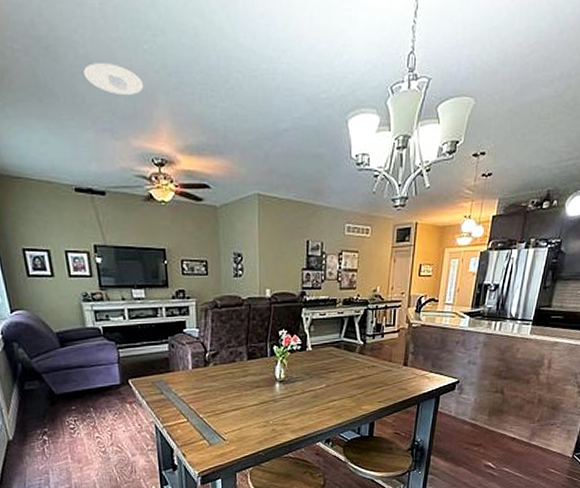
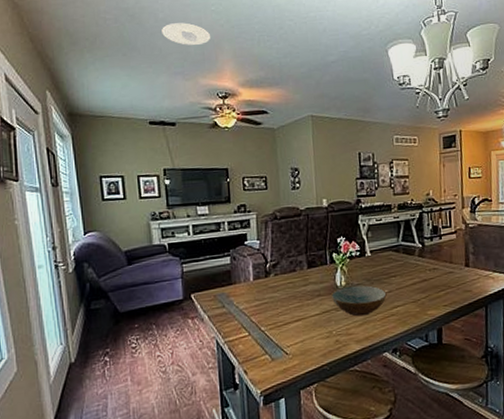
bowl: none [269,378,325,408] -> present [330,284,387,317]

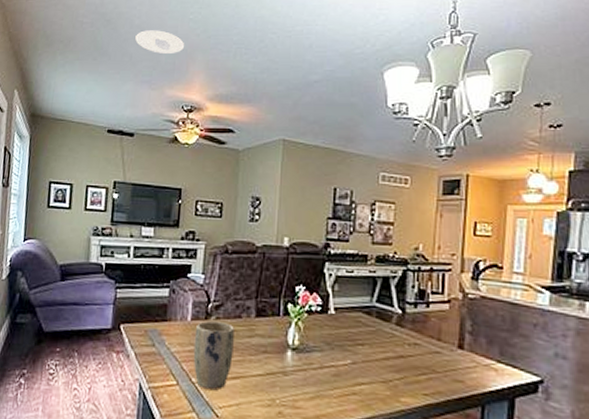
plant pot: none [258,277,294,335] -> present [193,321,234,391]
bowl: present [330,284,387,317] -> none [279,346,349,388]

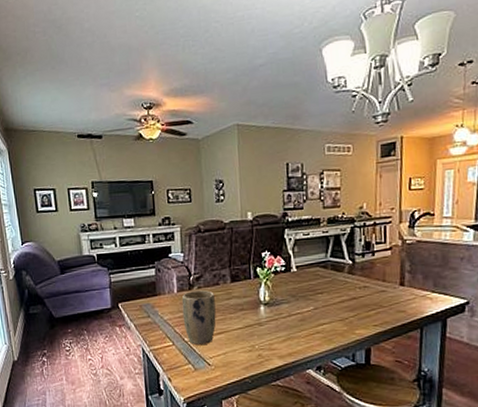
recessed light: present [135,30,185,55] -> none [88,31,136,56]

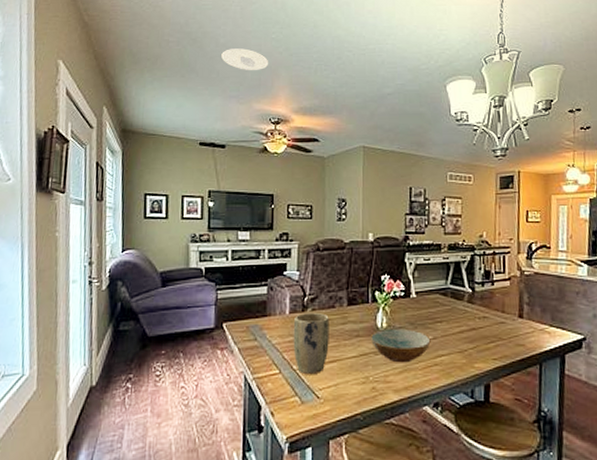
recessed light: none [88,31,136,56] -> present [221,48,269,71]
bowl: none [254,300,313,332] -> present [370,328,431,363]

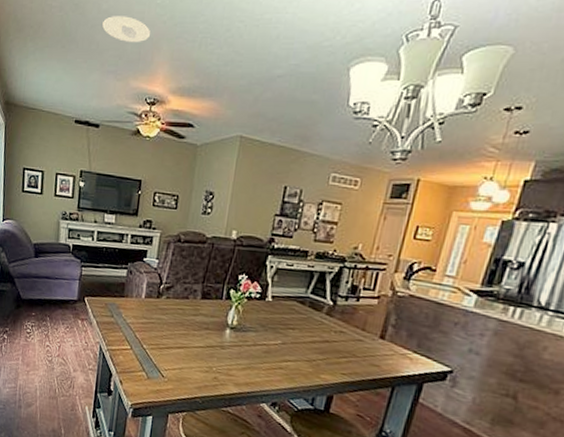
plant pot: present [293,313,329,375] -> none [145,299,182,356]
bowl: present [370,328,431,363] -> none [218,326,280,362]

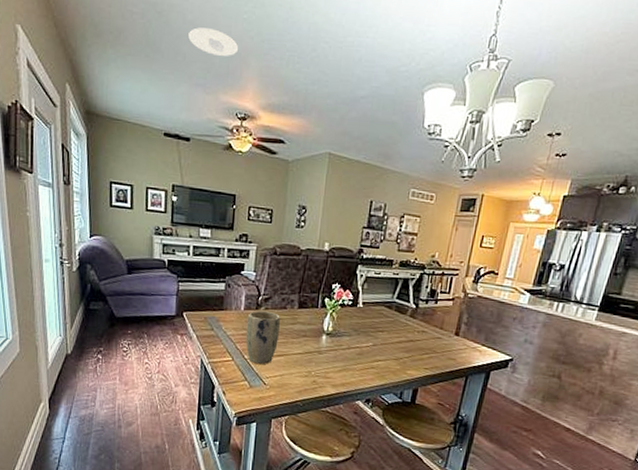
plant pot: none [145,299,182,356] -> present [245,311,280,365]

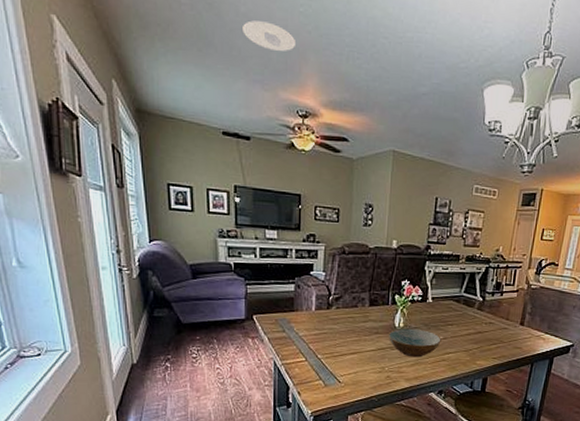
plant pot: present [245,311,280,365] -> none [318,311,352,364]
bowl: none [315,332,371,364] -> present [387,328,441,358]

